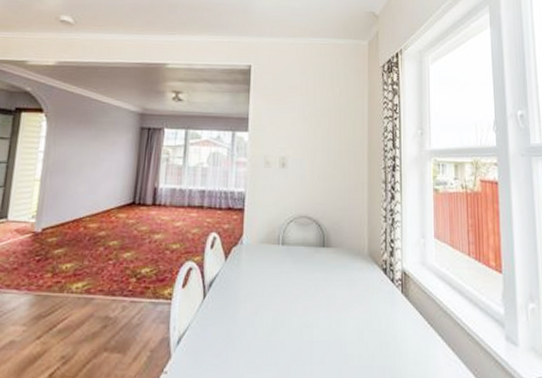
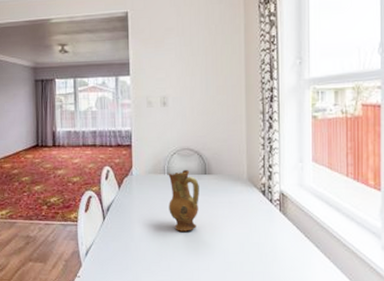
ceramic jug: none [281,241,316,315] -> present [168,170,199,231]

